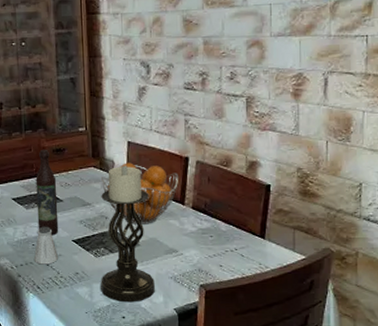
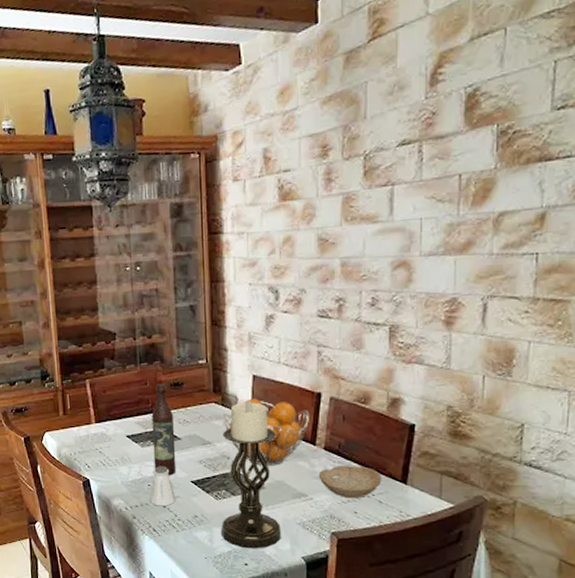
bowl: none [187,222,243,253] -> present [318,465,382,499]

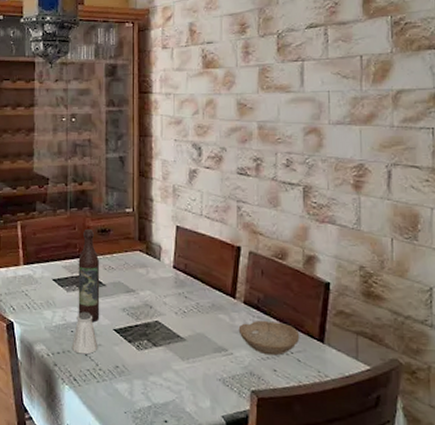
candle holder: present [220,401,282,549] -> none [141,251,202,405]
fruit basket: present [223,398,310,466] -> none [147,248,231,318]

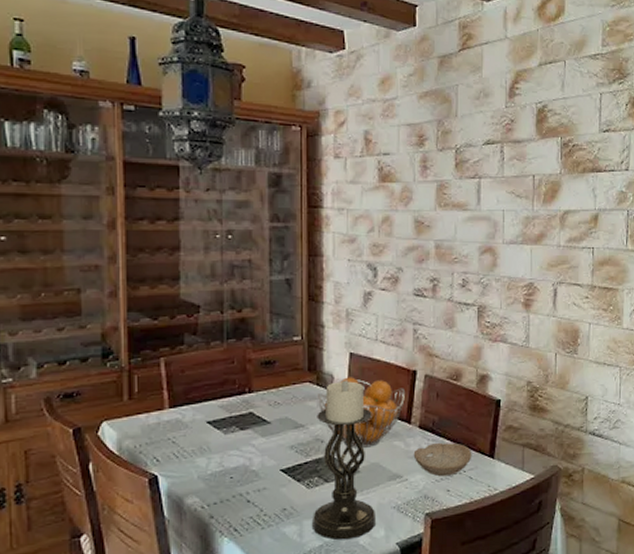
saltshaker: present [73,311,97,355] -> none [232,454,261,502]
wine bottle: present [78,228,100,323] -> none [238,361,264,465]
candle holder: none [141,251,202,405] -> present [311,380,377,541]
fruit basket: none [147,248,231,318] -> present [318,377,406,448]

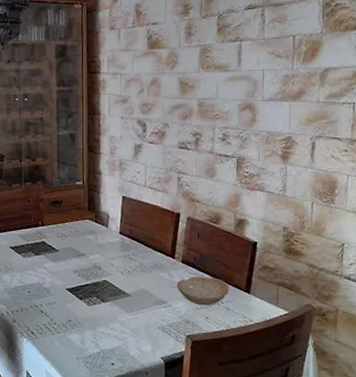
candle holder: present [311,380,377,541] -> none [91,219,145,350]
fruit basket: present [318,377,406,448] -> none [96,216,171,276]

